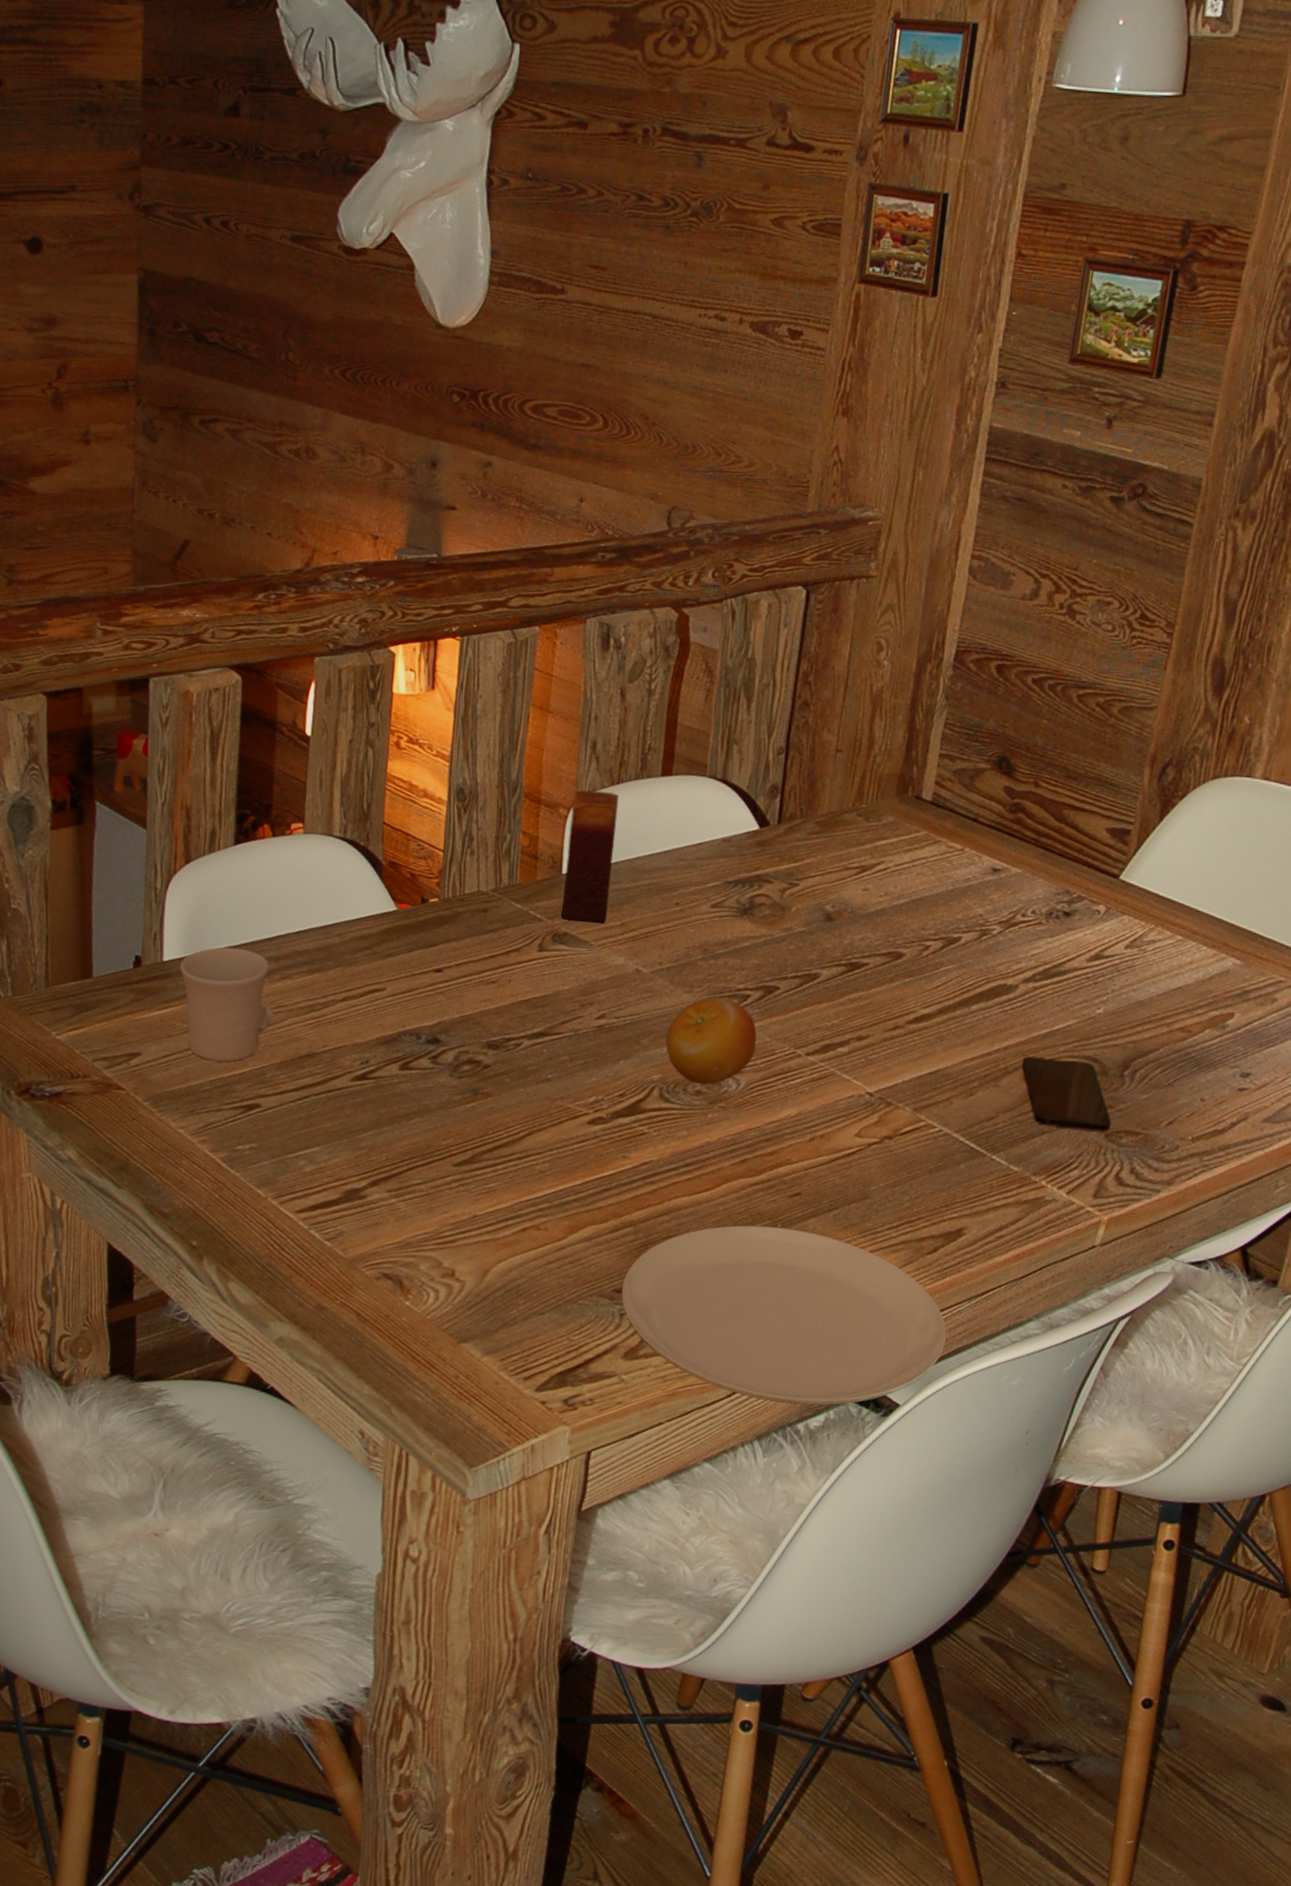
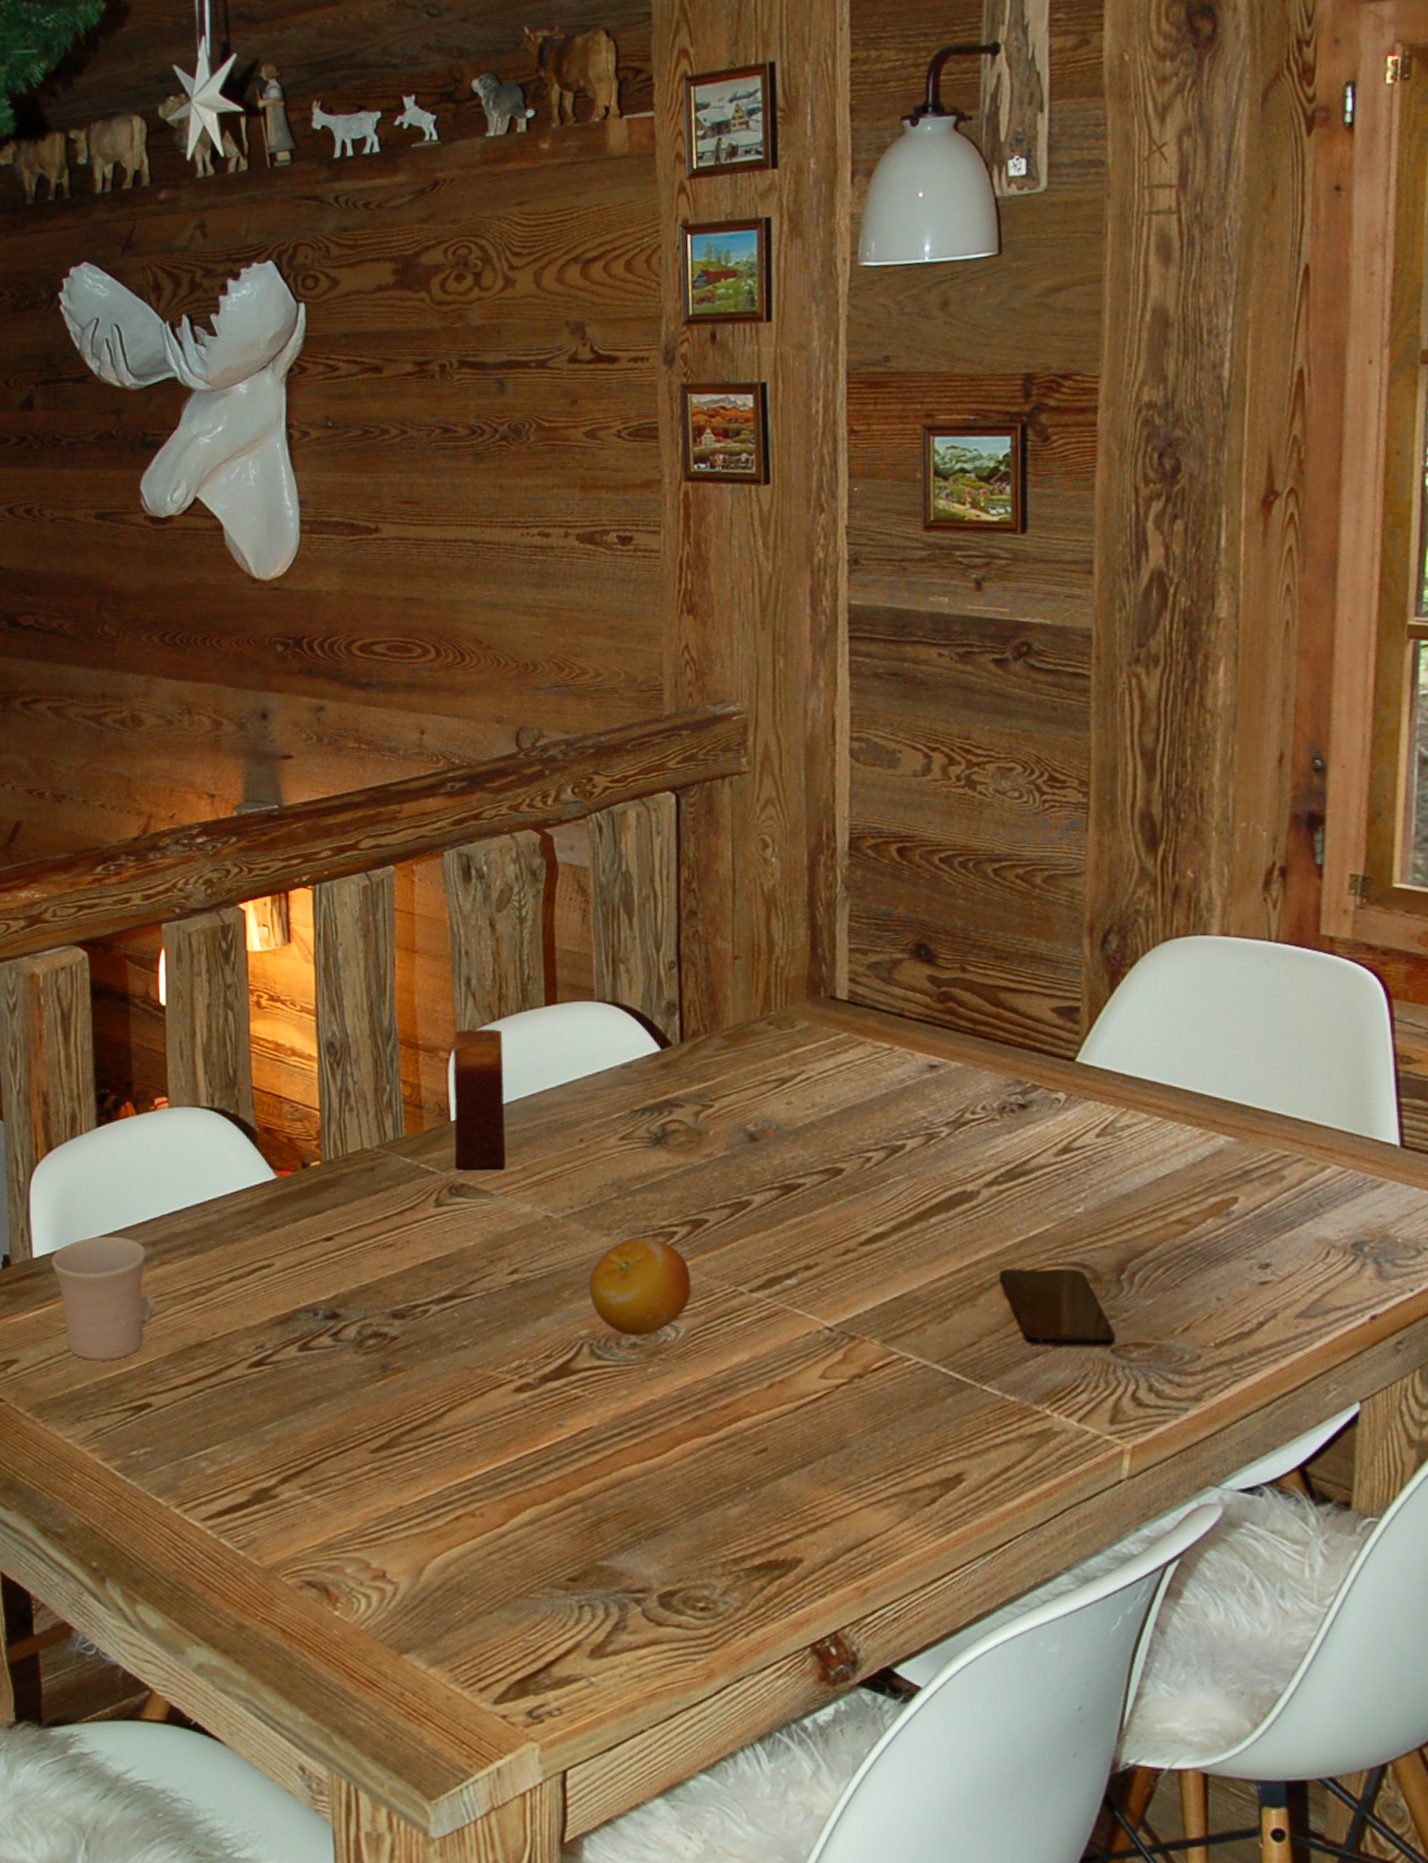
plate: present [621,1225,947,1406] -> none [576,1490,963,1697]

